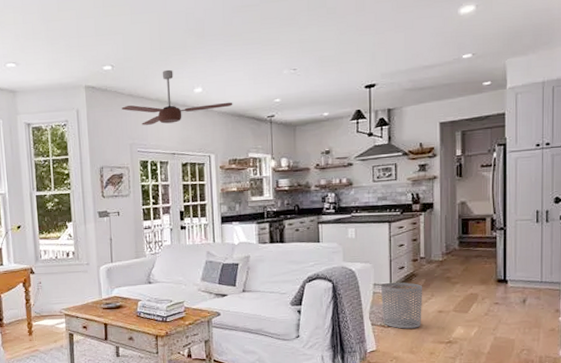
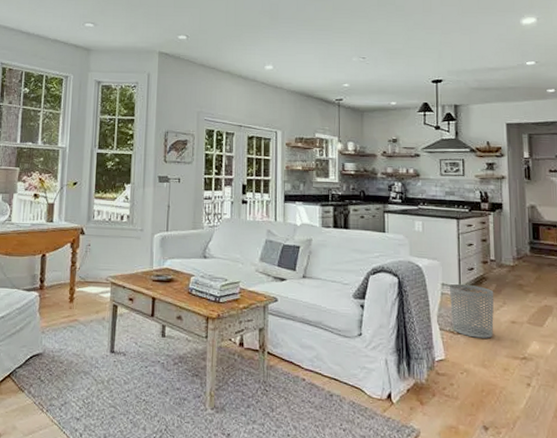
ceiling fan: present [122,69,233,125] -> none [193,45,302,96]

